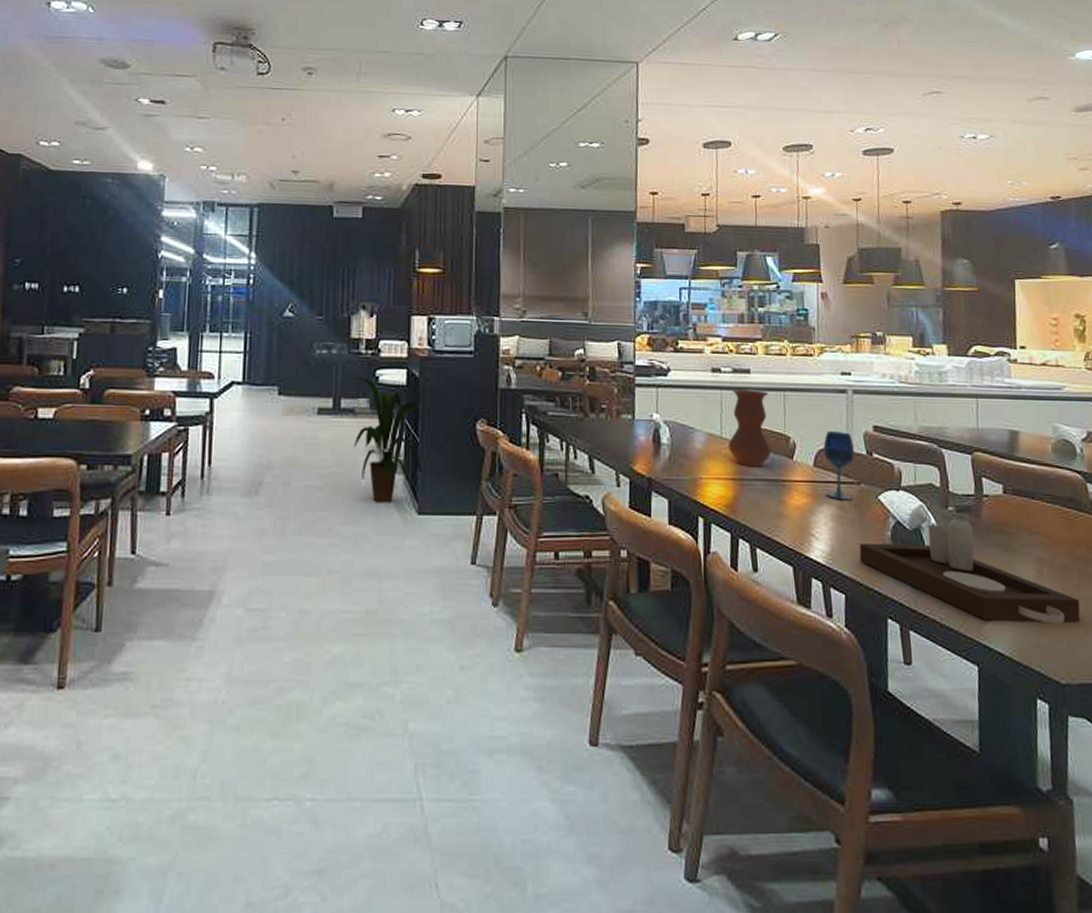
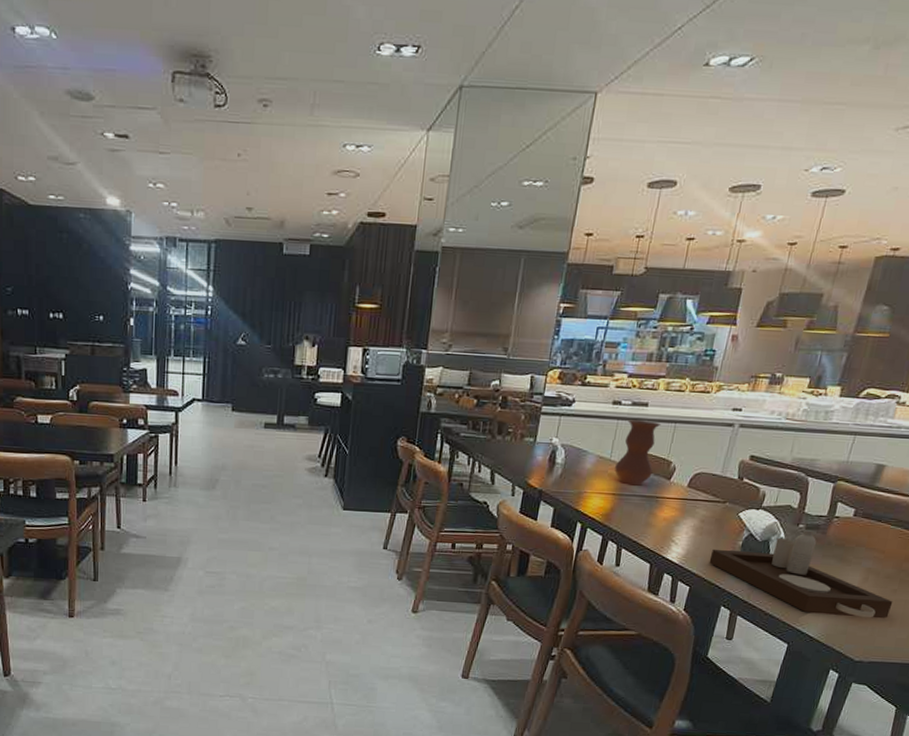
house plant: present [353,378,422,503] -> none [293,399,352,500]
wineglass: present [823,431,855,501] -> none [692,458,729,516]

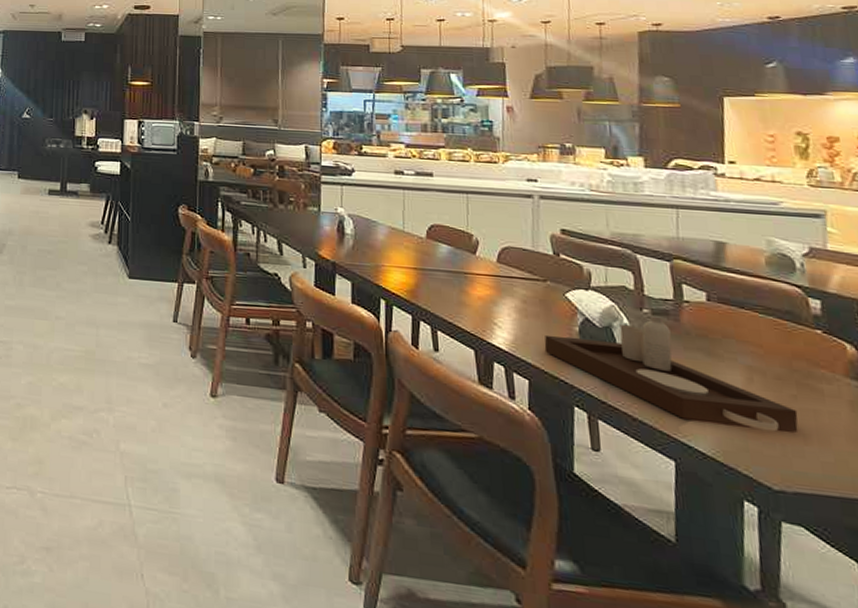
vase: present [615,420,662,486] -> none [411,190,454,260]

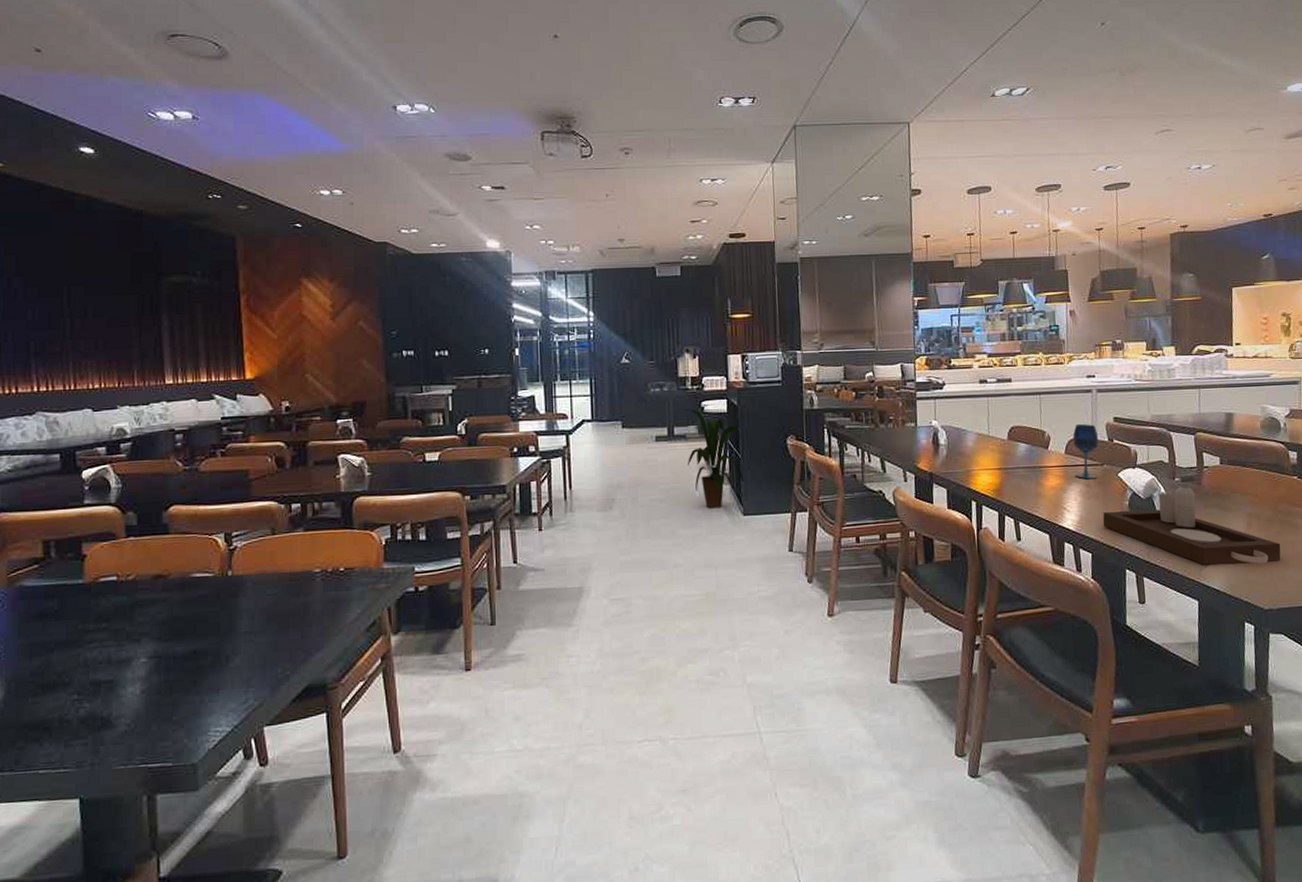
house plant: none [76,167,132,268] -> present [685,409,744,509]
wineglass: none [507,232,541,296] -> present [1072,424,1099,480]

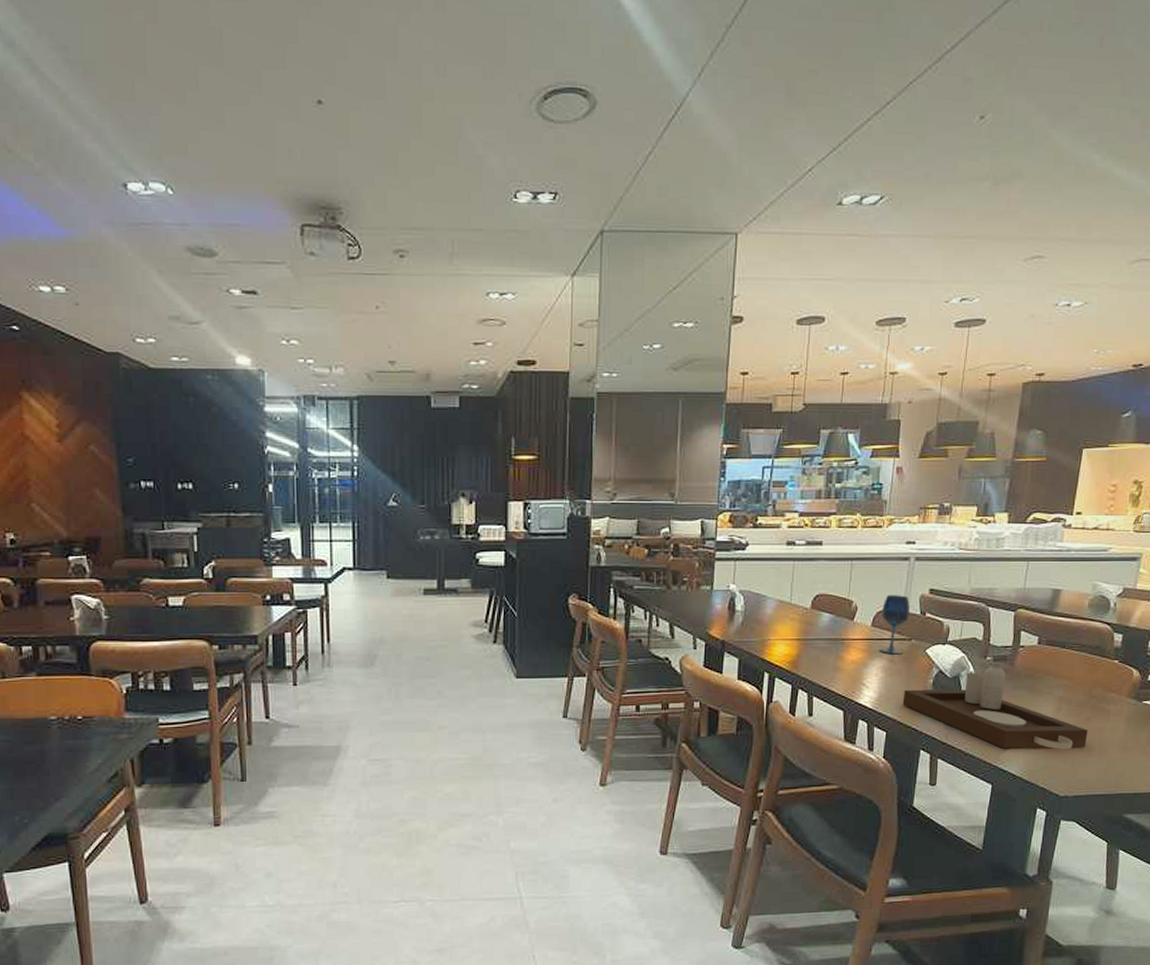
house plant: present [685,409,744,509] -> none [457,560,519,670]

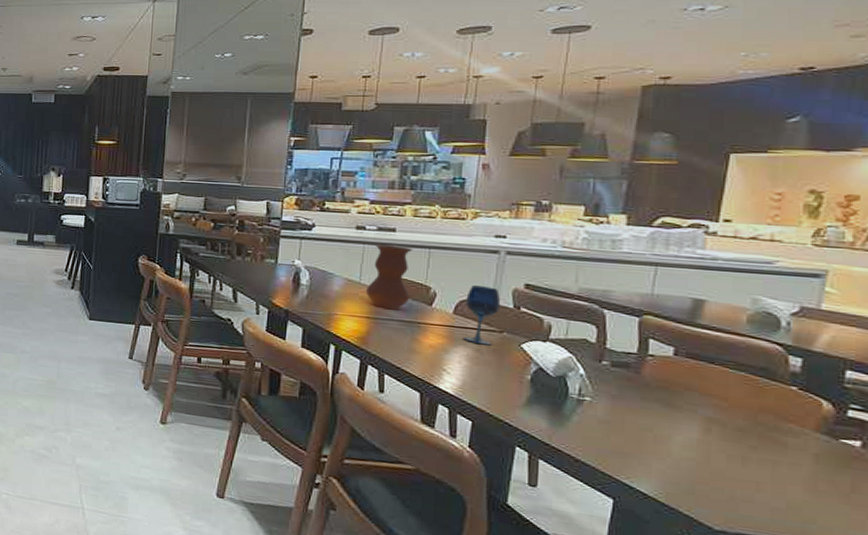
vase: none [796,560,838,629] -> present [366,244,414,310]
serving tray: present [902,662,1088,750] -> none [492,367,755,480]

